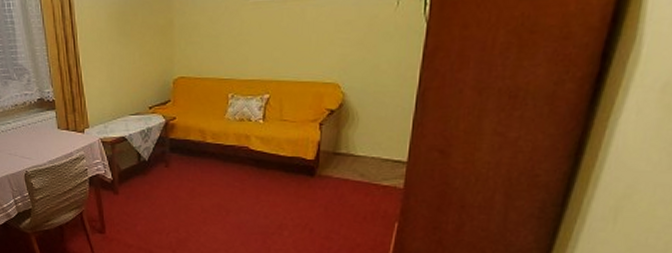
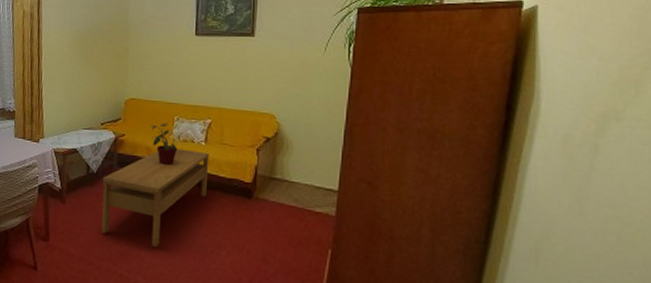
coffee table: none [156,129,268,231] -> present [101,149,210,247]
potted plant: none [202,101,237,148] -> present [150,122,182,166]

